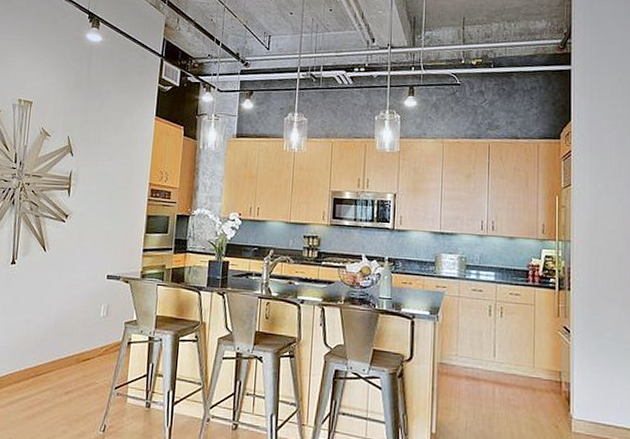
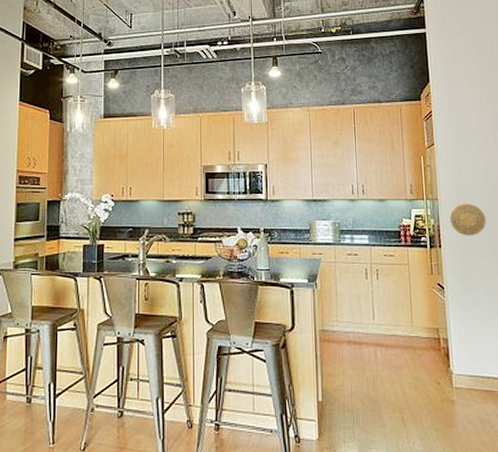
decorative plate: none [581,248,620,281] -> present [449,204,486,236]

